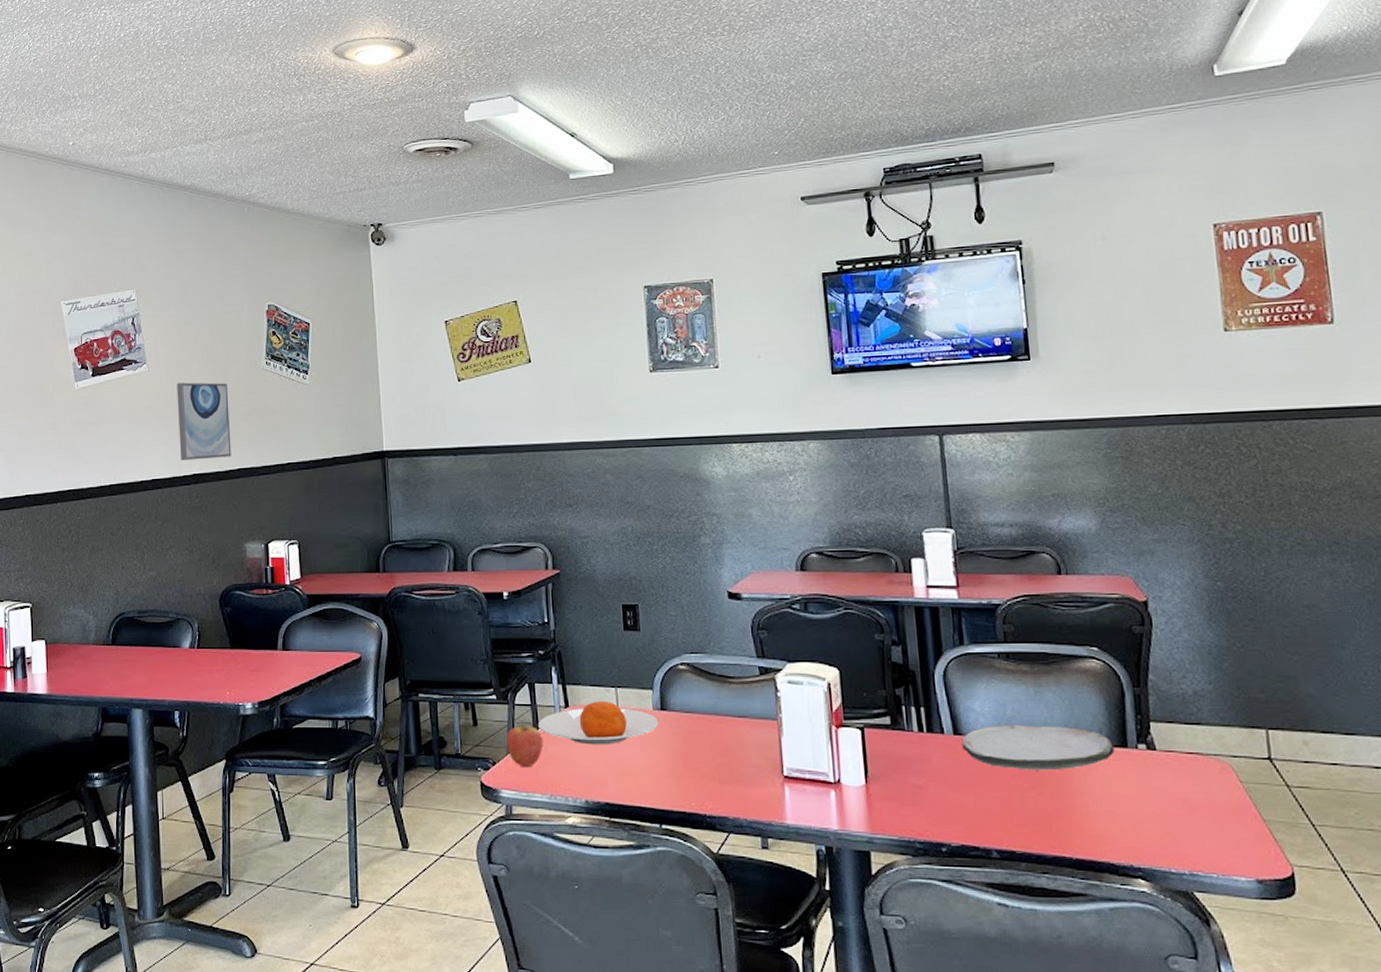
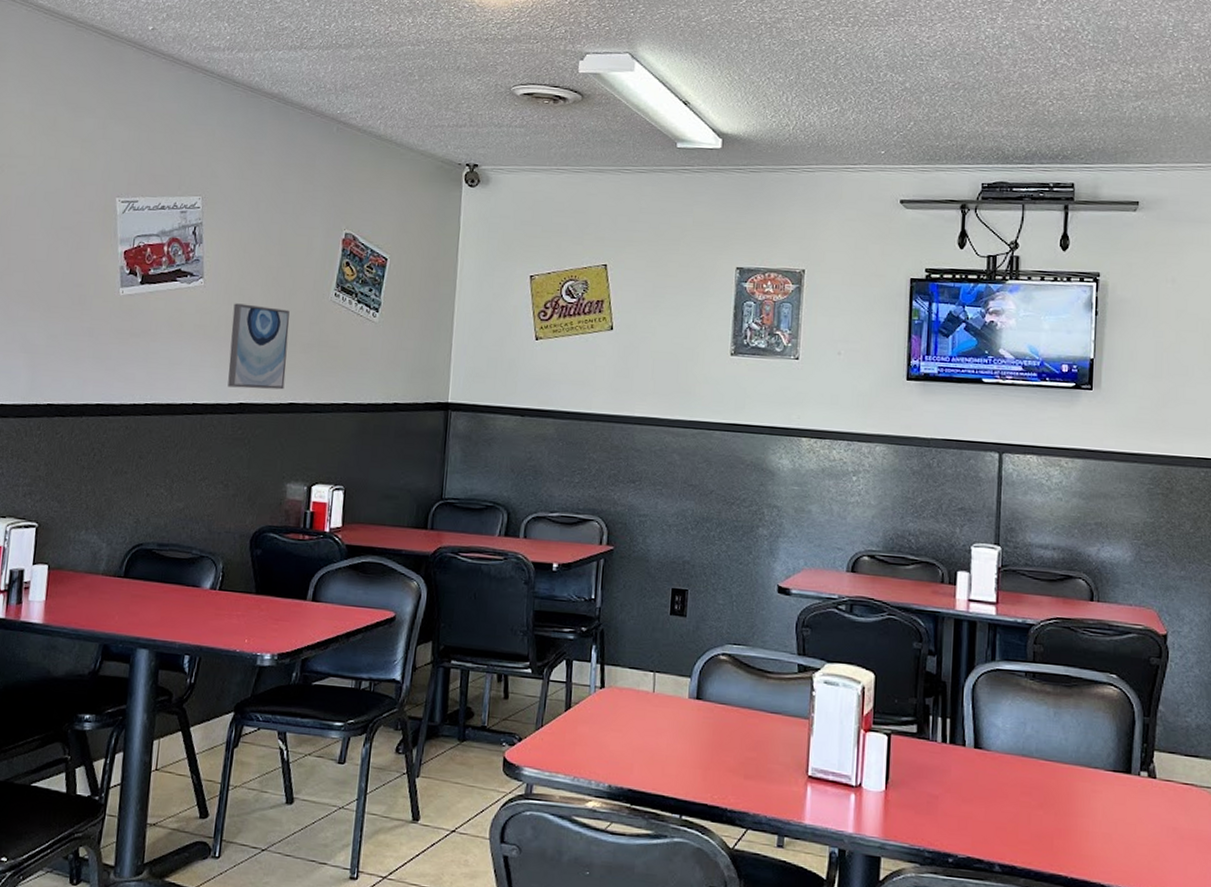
fruit: present [505,719,544,768] -> none [534,696,574,747]
plate: present [538,700,659,745] -> none [571,684,693,731]
plate: present [962,724,1115,771] -> none [981,742,1119,791]

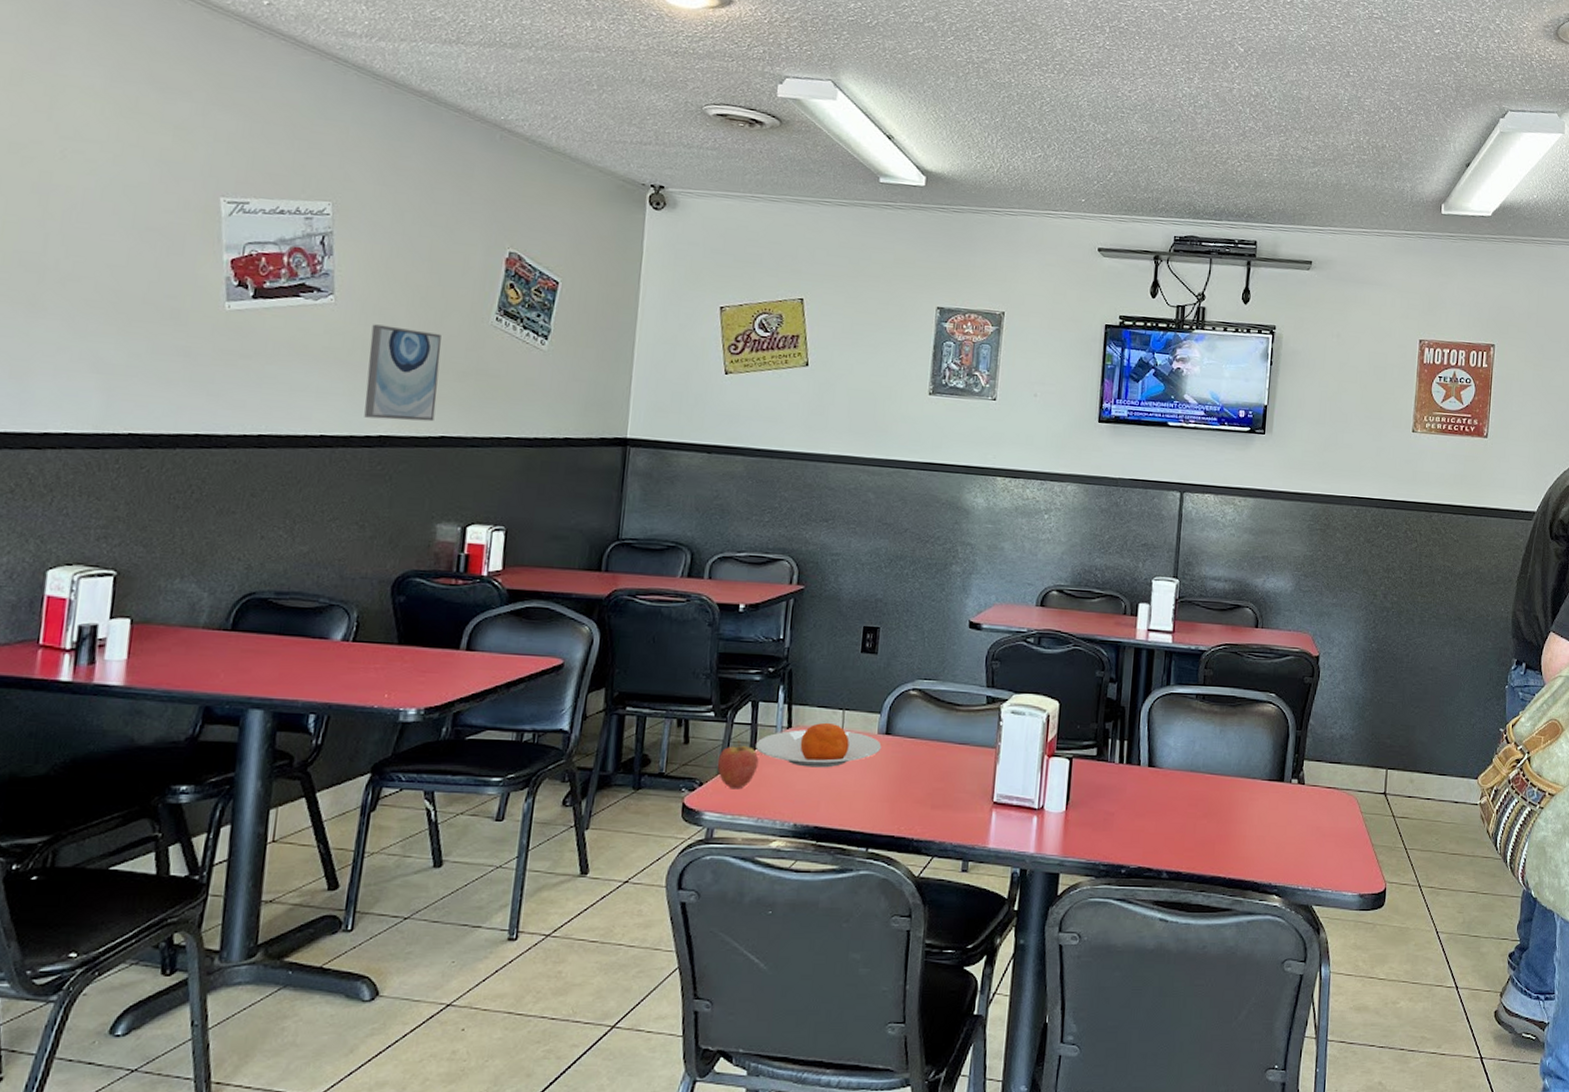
fruit: none [534,696,574,747] -> present [717,739,759,790]
plate: none [571,684,693,731] -> present [756,722,882,768]

